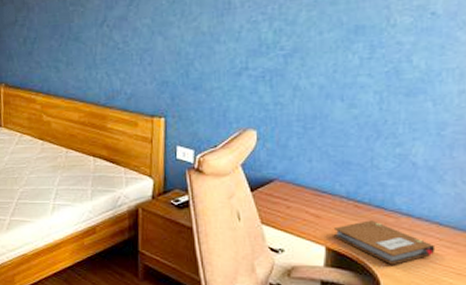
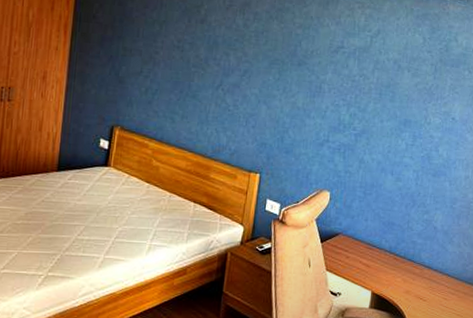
notebook: present [333,220,436,265] -> none [377,271,445,307]

